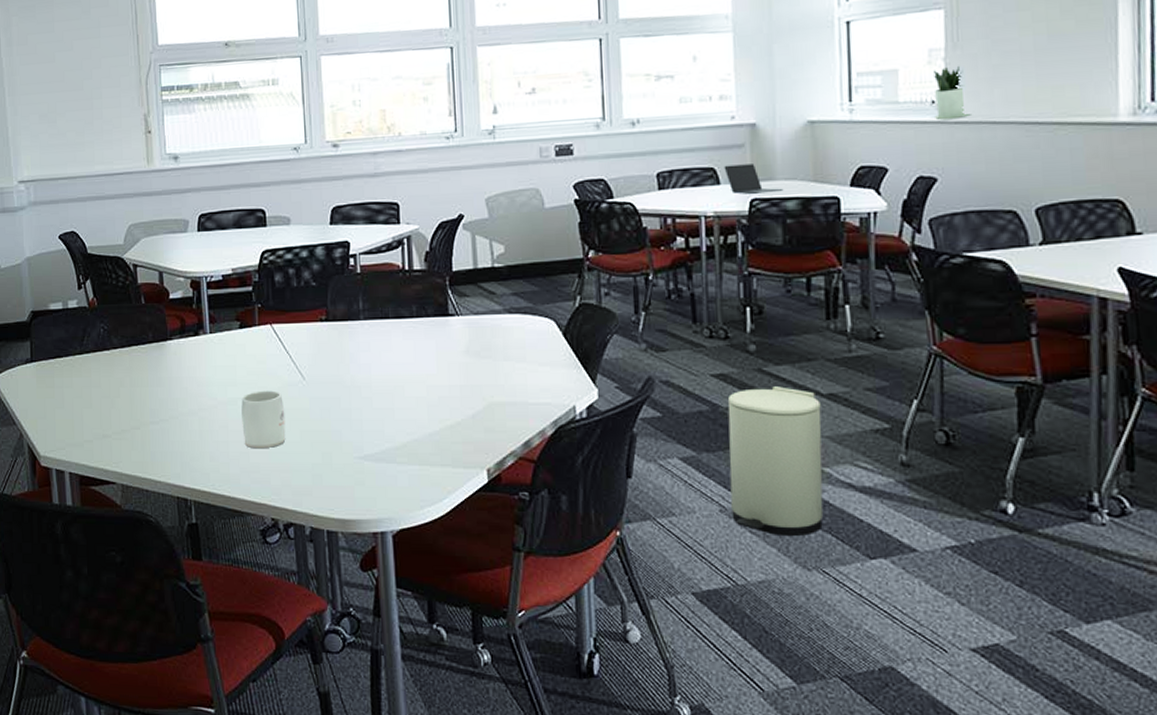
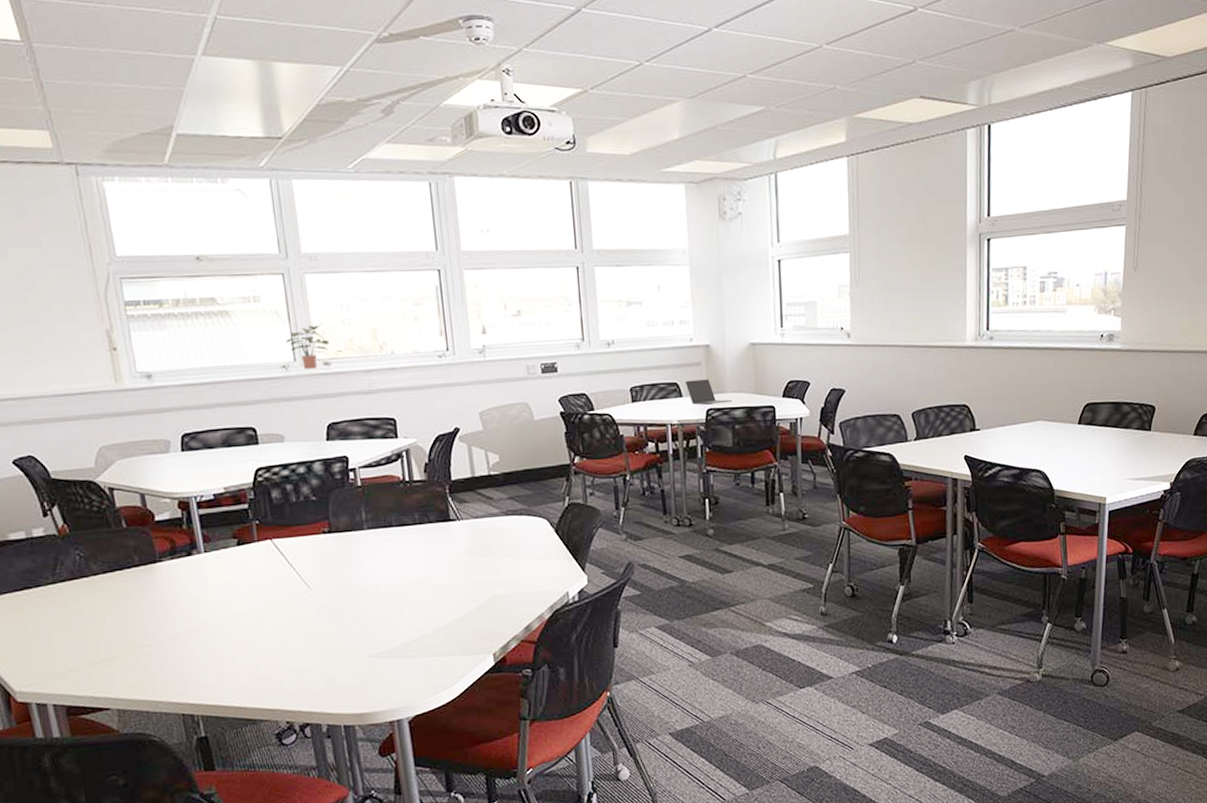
mug: present [241,390,286,449] -> none [245,602,296,659]
potted plant: none [299,107,339,152] -> present [286,325,329,370]
pedal bin: present [728,386,824,536] -> none [693,561,767,679]
planter: present [932,65,974,121] -> none [841,299,871,344]

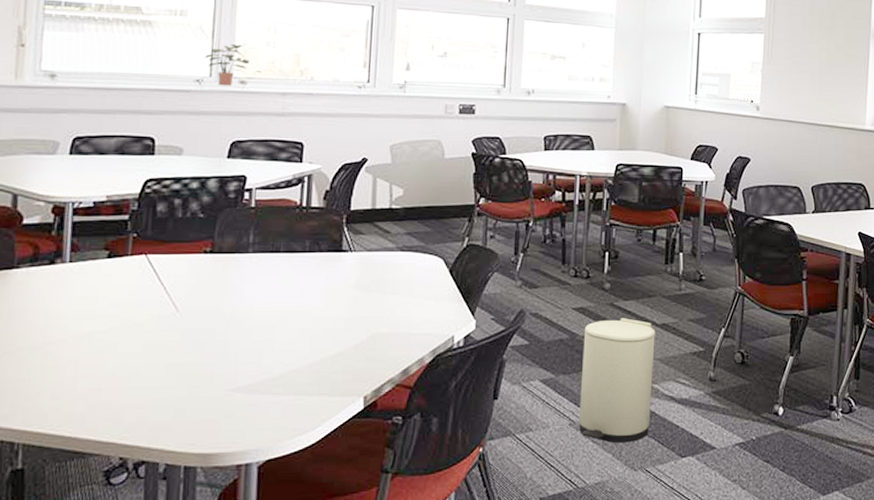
laptop: present [685,379,732,405] -> none [598,135,642,160]
pedal bin: none [693,561,767,679] -> present [579,318,655,443]

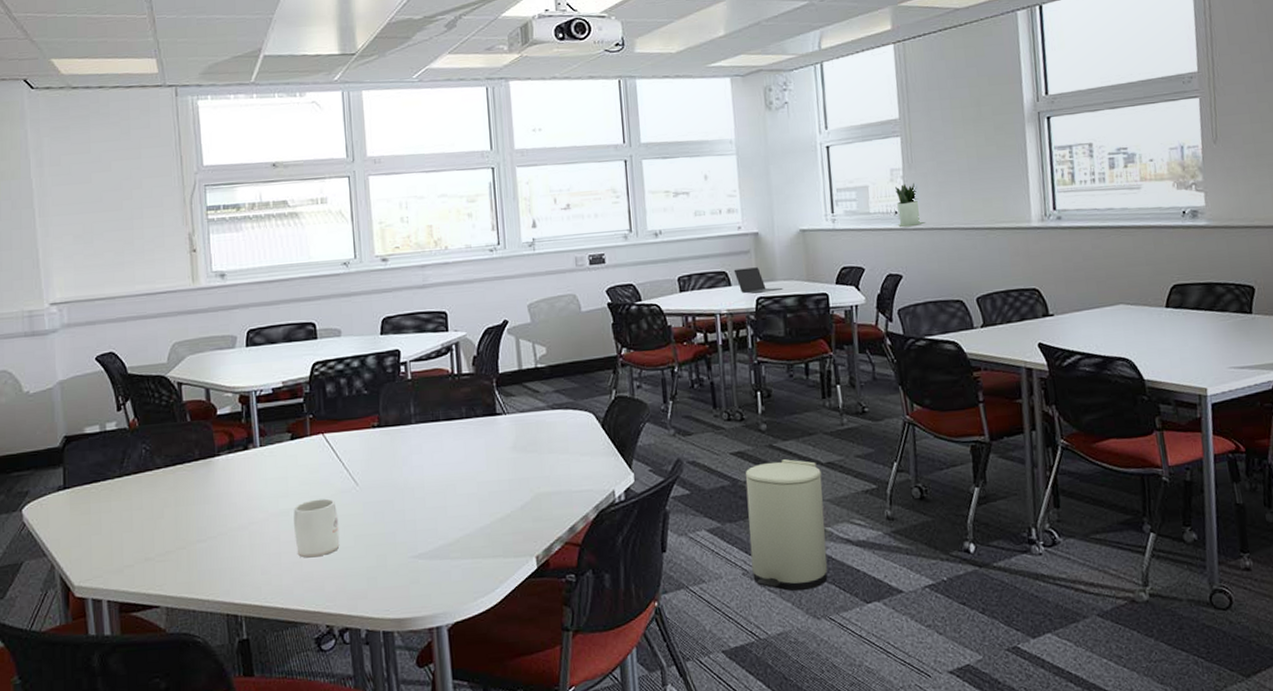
mug: none [96,323,151,385] -> present [293,498,340,558]
potted plant: present [205,43,250,86] -> none [348,223,388,266]
laptop: none [598,135,642,160] -> present [734,267,783,294]
planter: none [752,76,778,116] -> present [894,182,927,228]

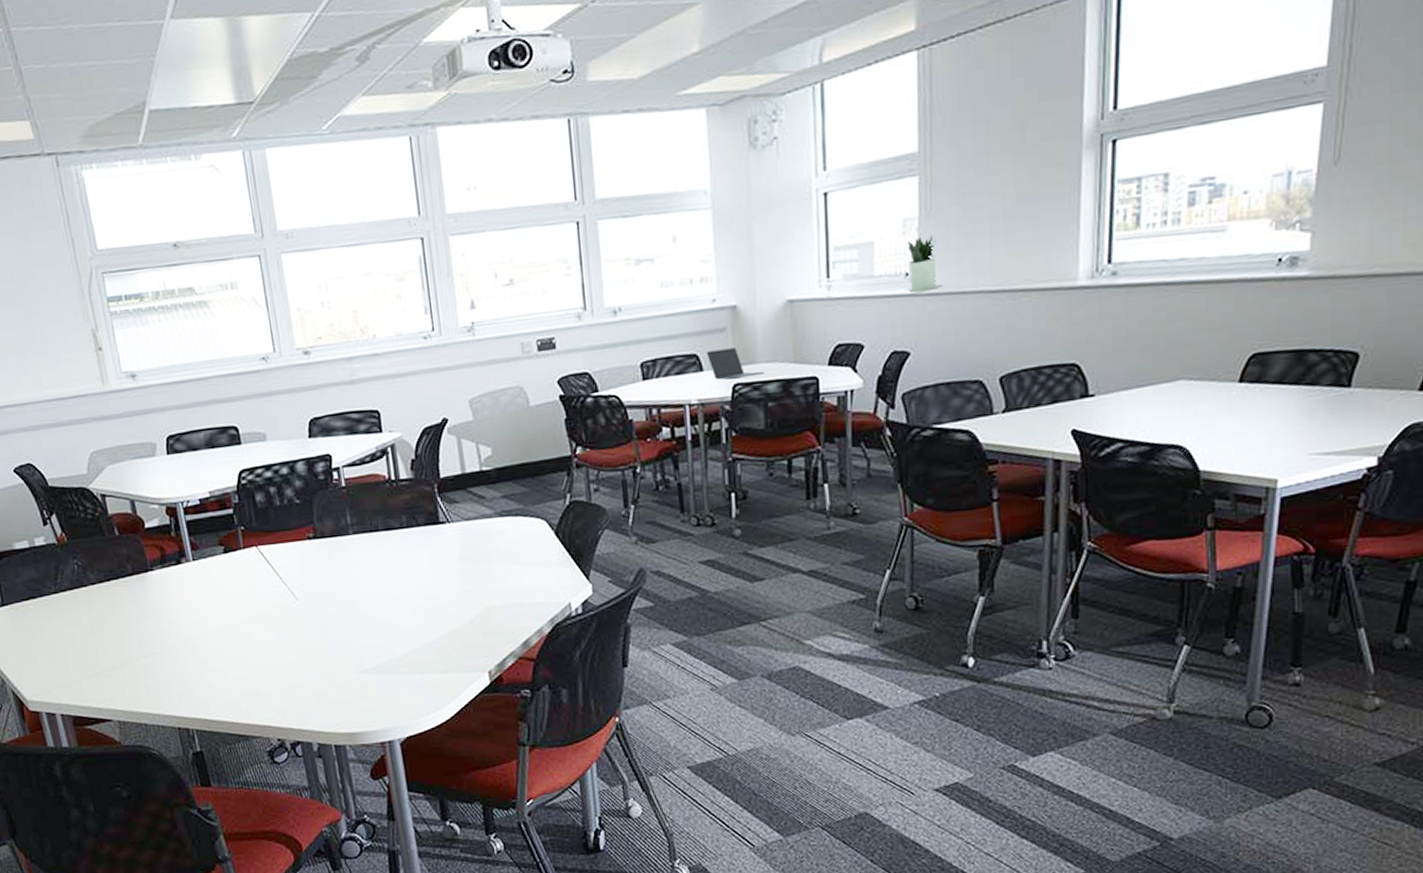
mug: present [293,498,340,558] -> none [234,613,284,673]
pedal bin: present [745,459,828,591] -> none [716,567,806,707]

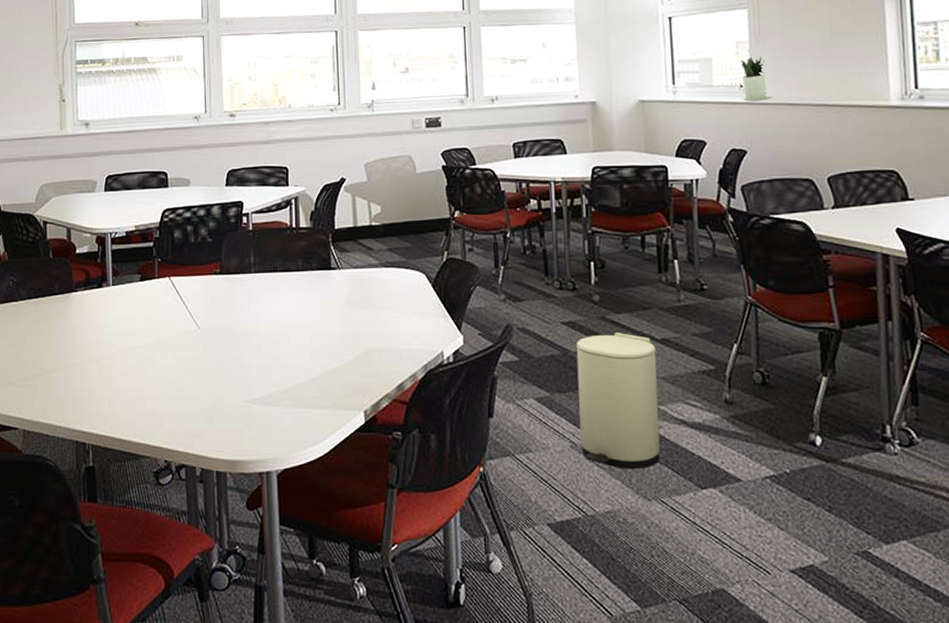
laptop: present [706,348,765,380] -> none [569,136,620,163]
pedal bin: none [716,567,806,707] -> present [576,333,661,468]

